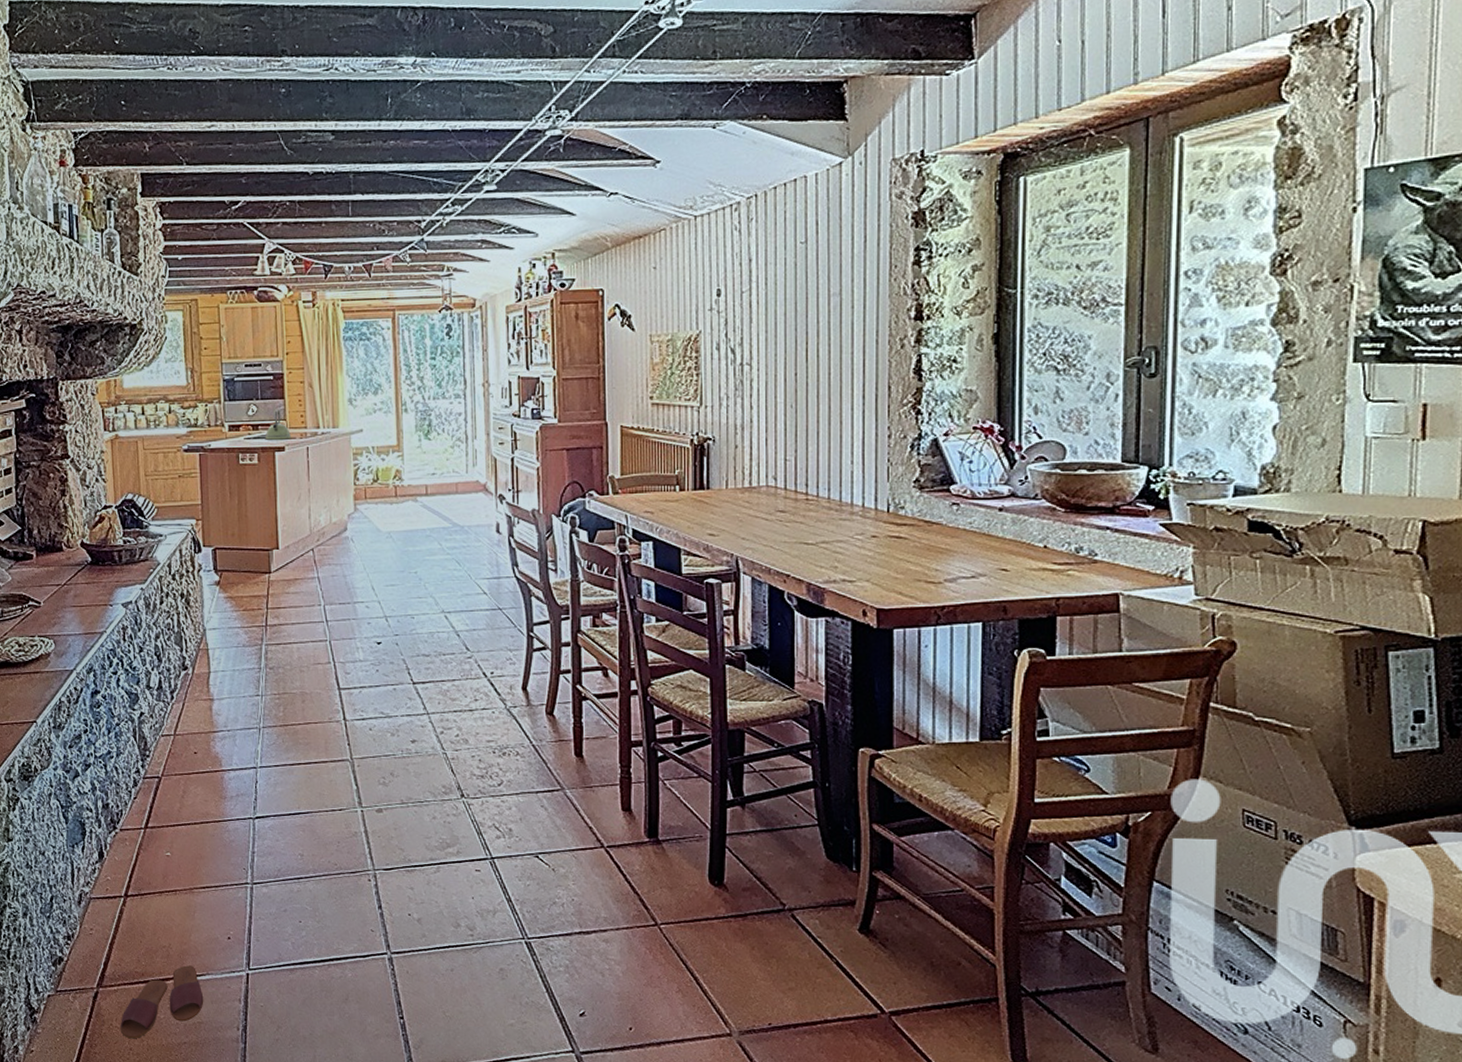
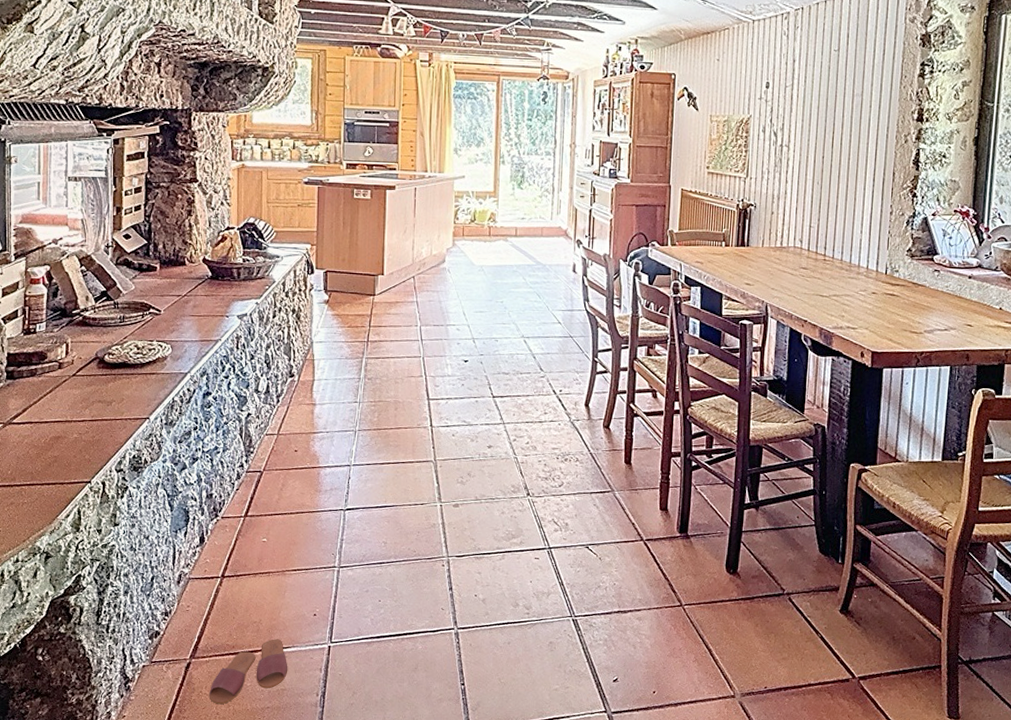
kettle: present [264,409,291,440] -> none [378,152,401,180]

